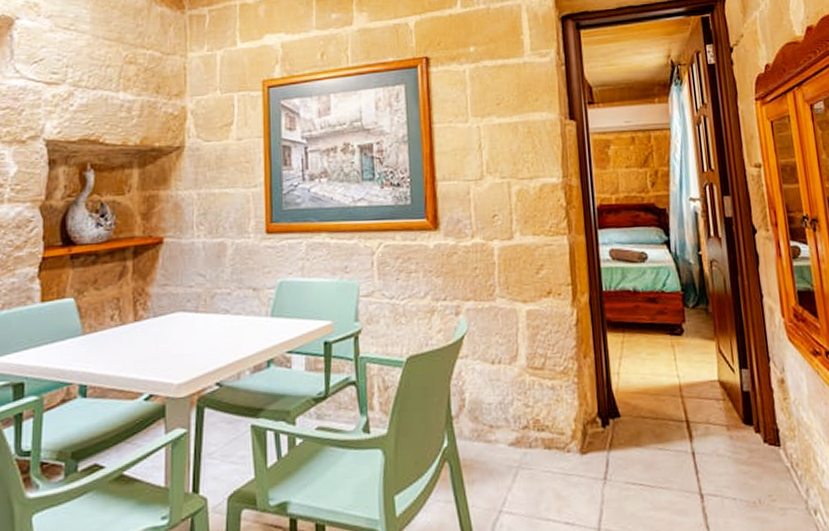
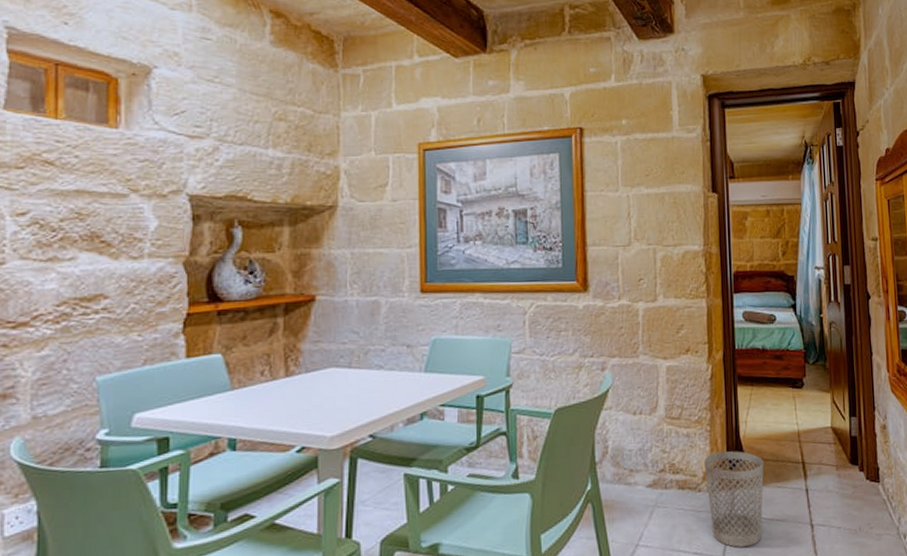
wastebasket: none [572,406,643,518] -> present [704,451,764,547]

